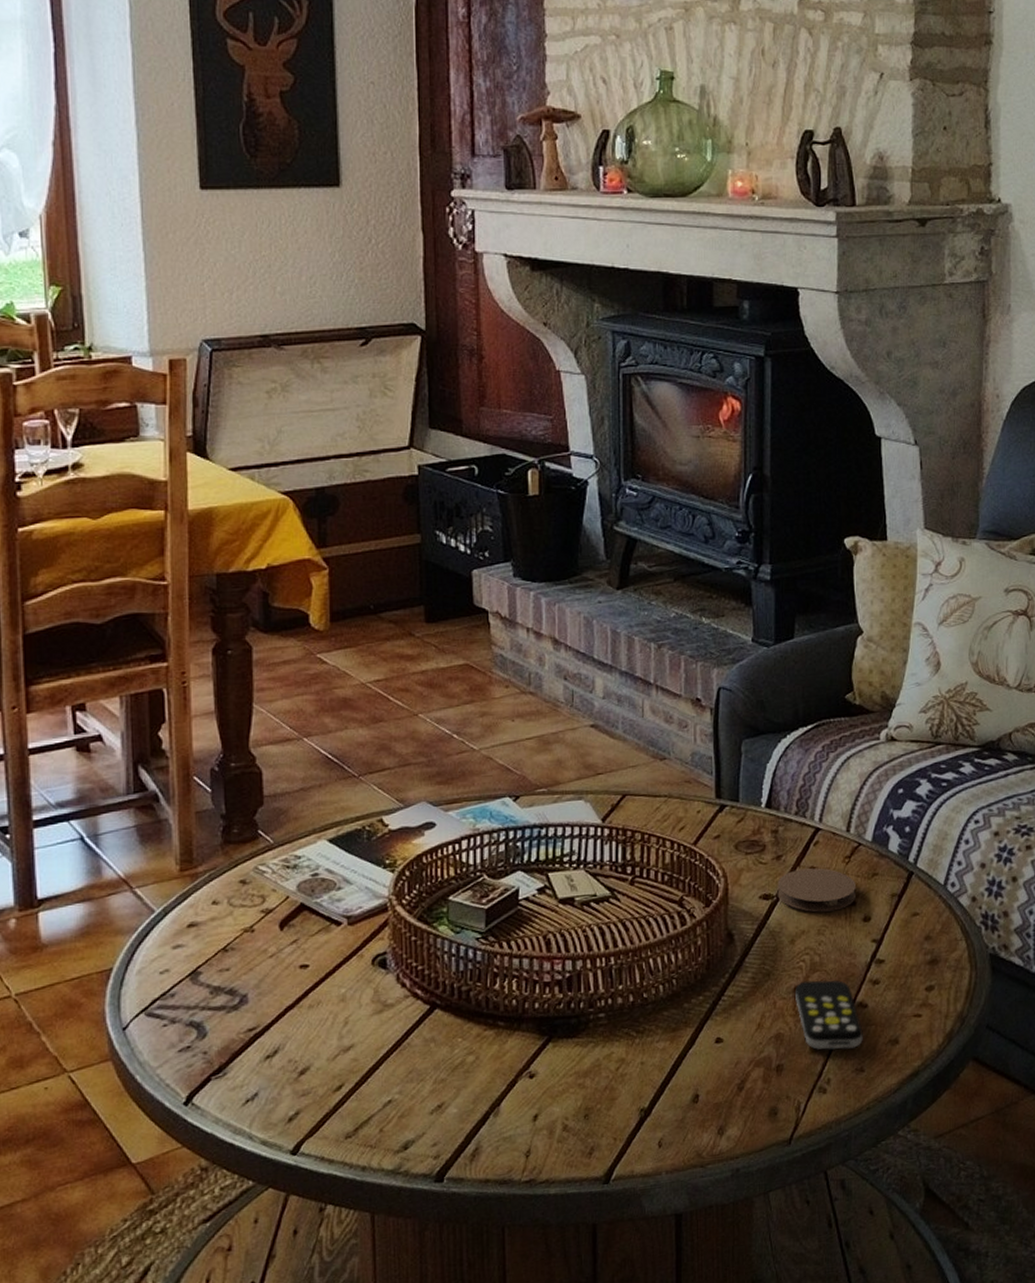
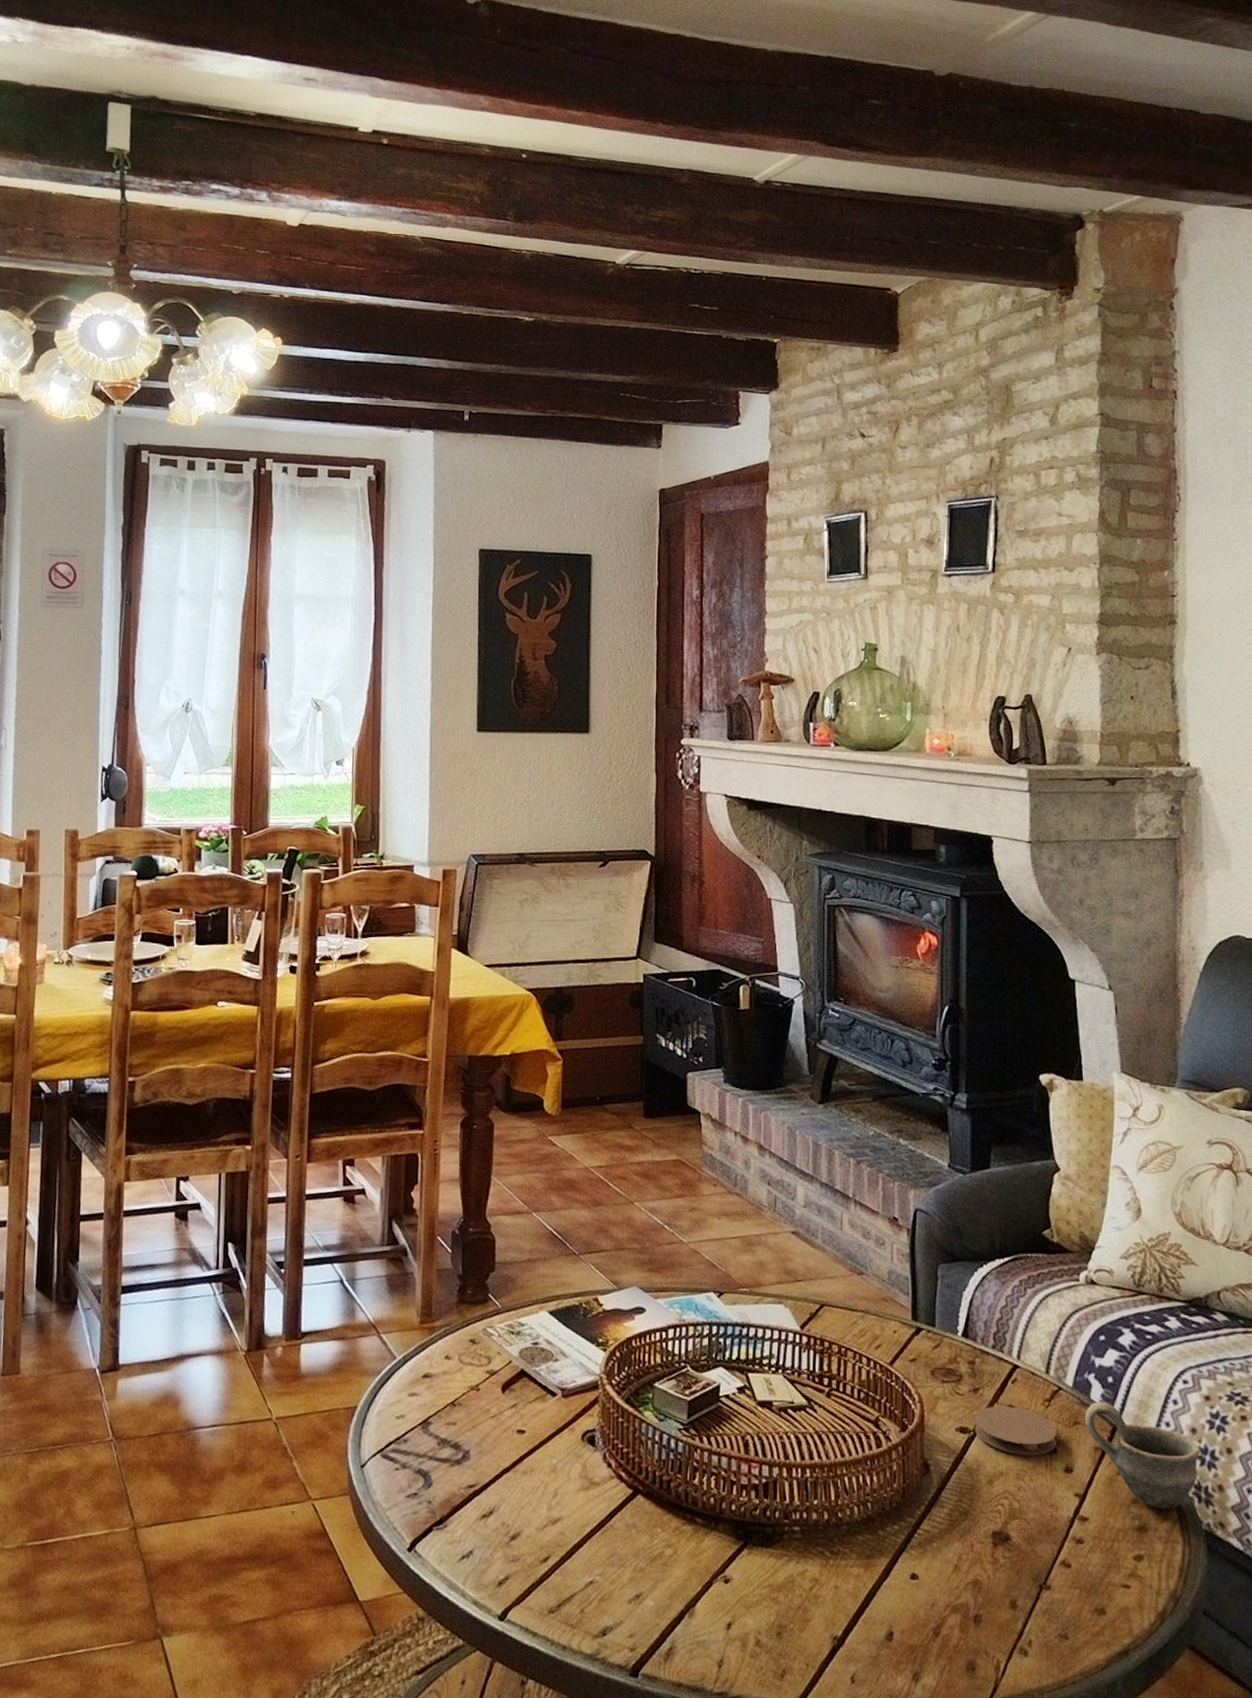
remote control: present [795,980,864,1050] -> none [994,1527,1068,1611]
cup: none [883,851,988,941] -> present [1085,1401,1200,1510]

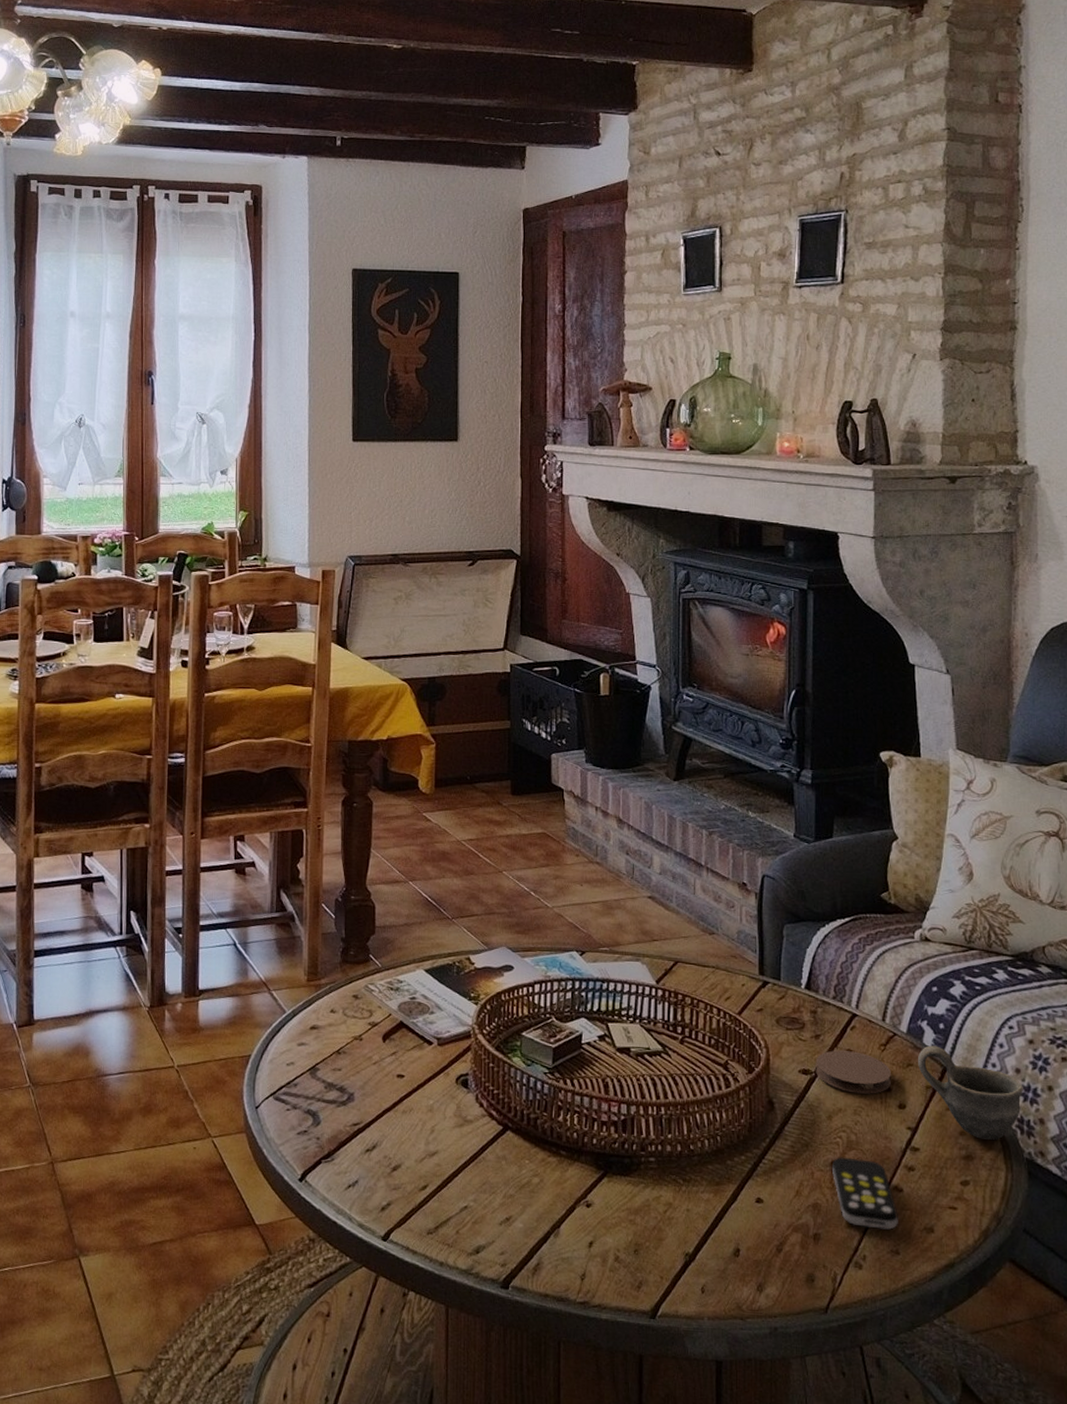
remote control: none [994,1527,1068,1611] -> present [832,1157,899,1230]

